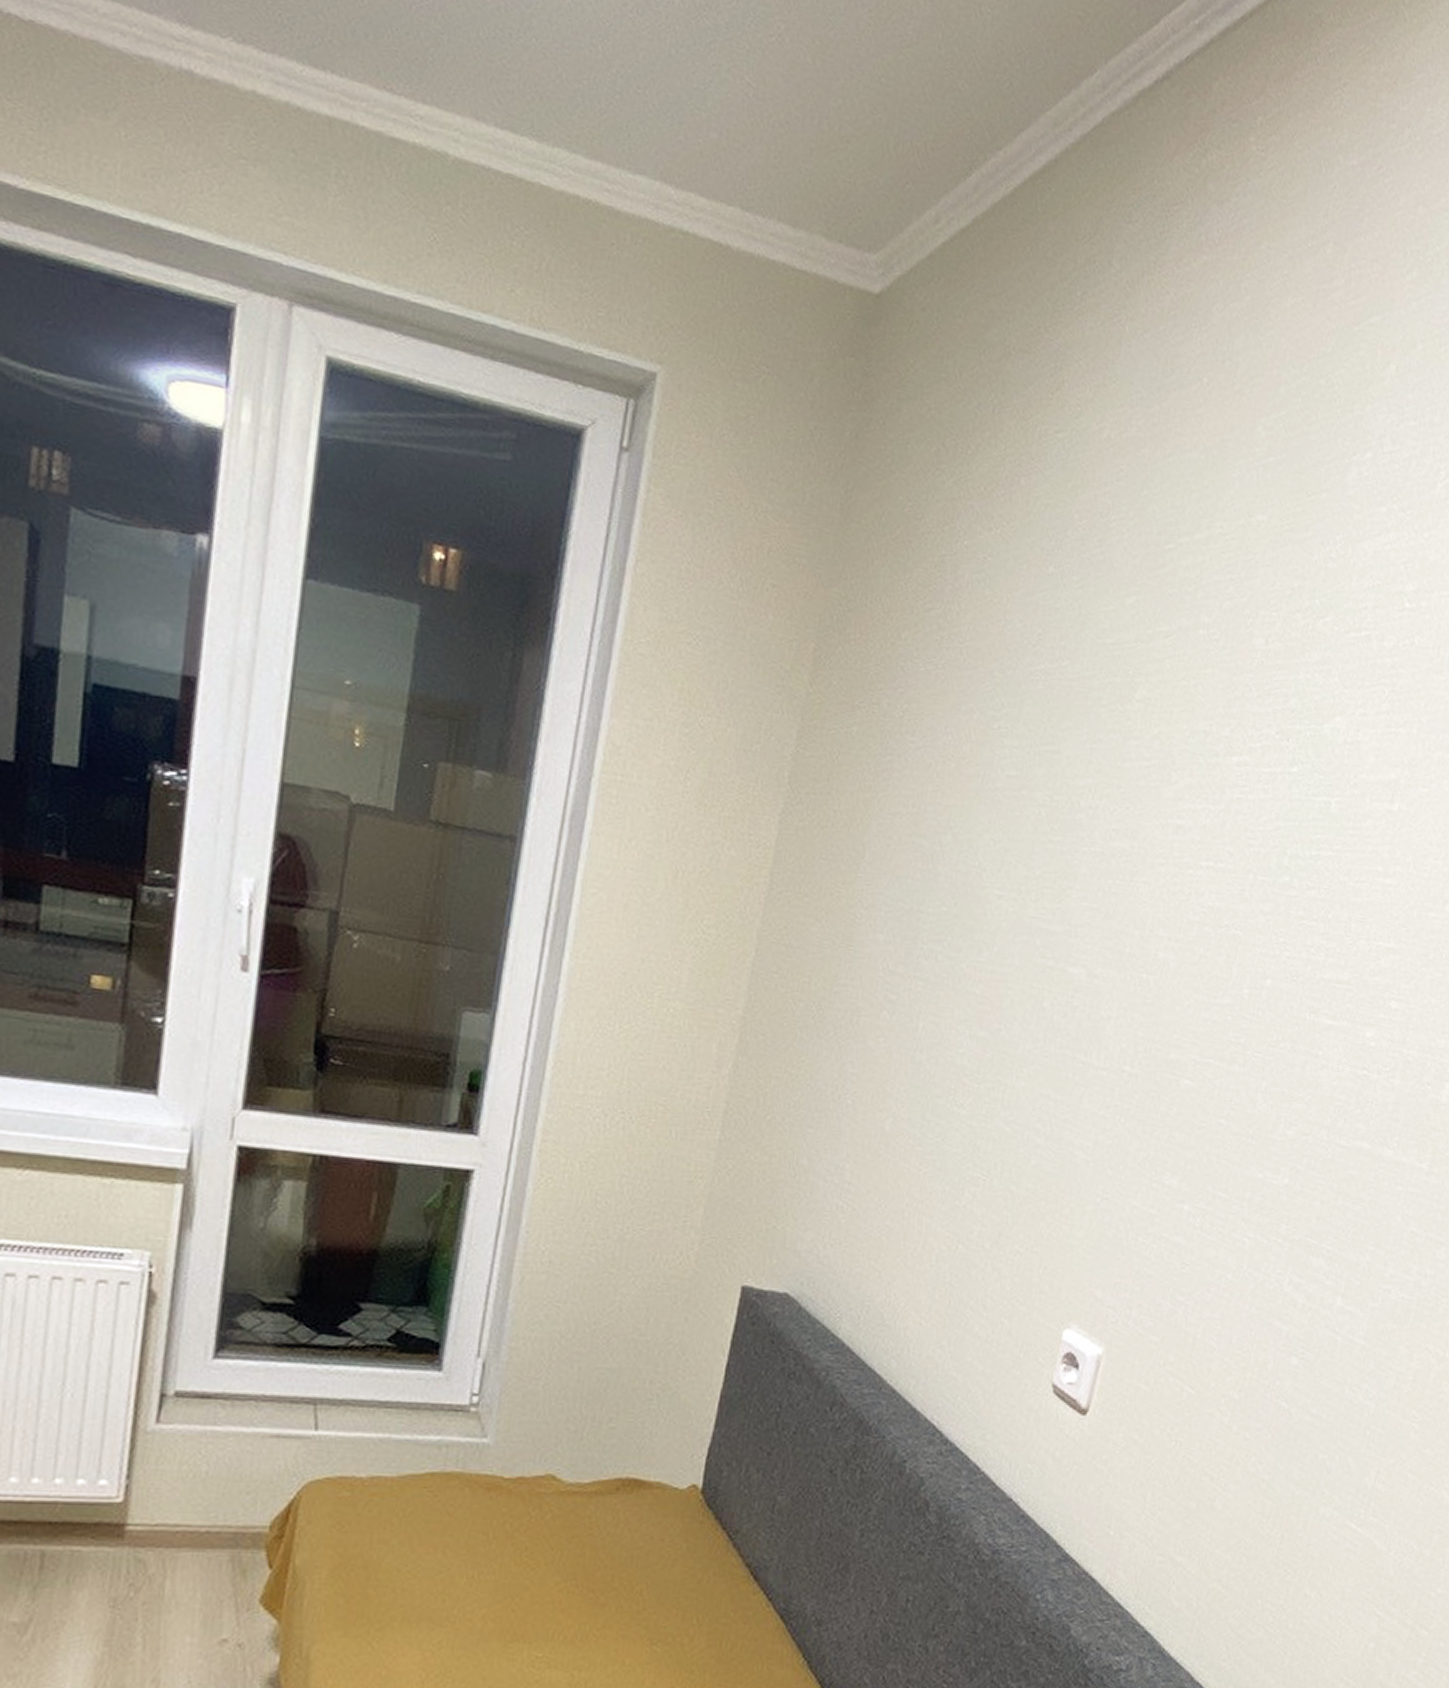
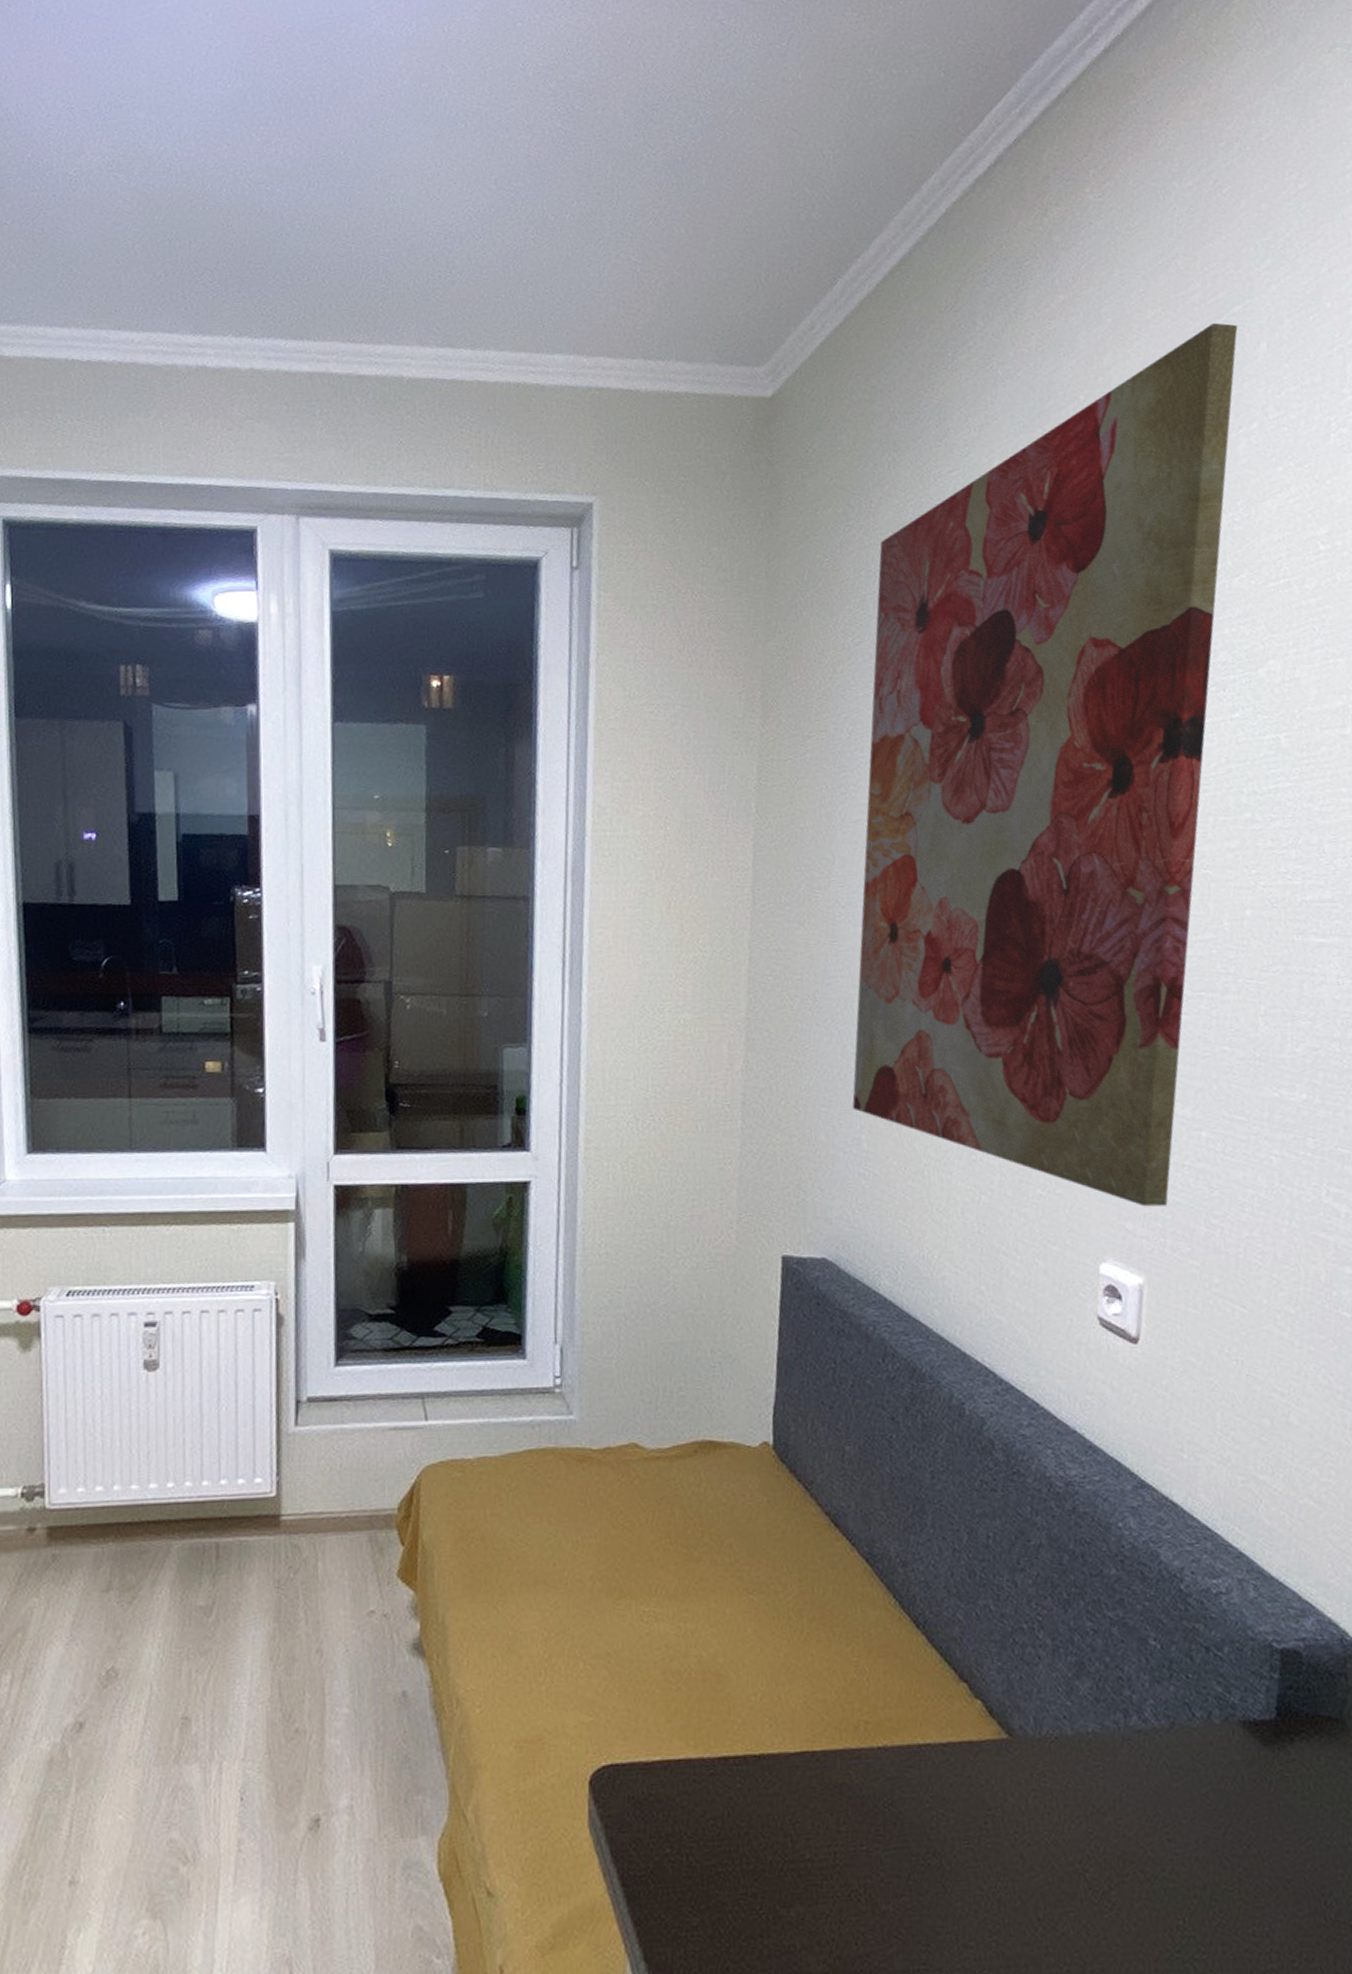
wall art: none [842,329,1372,1277] -> present [852,322,1238,1207]

